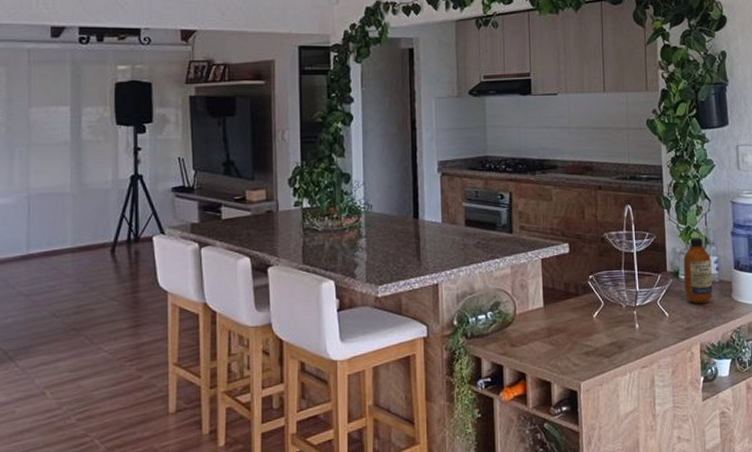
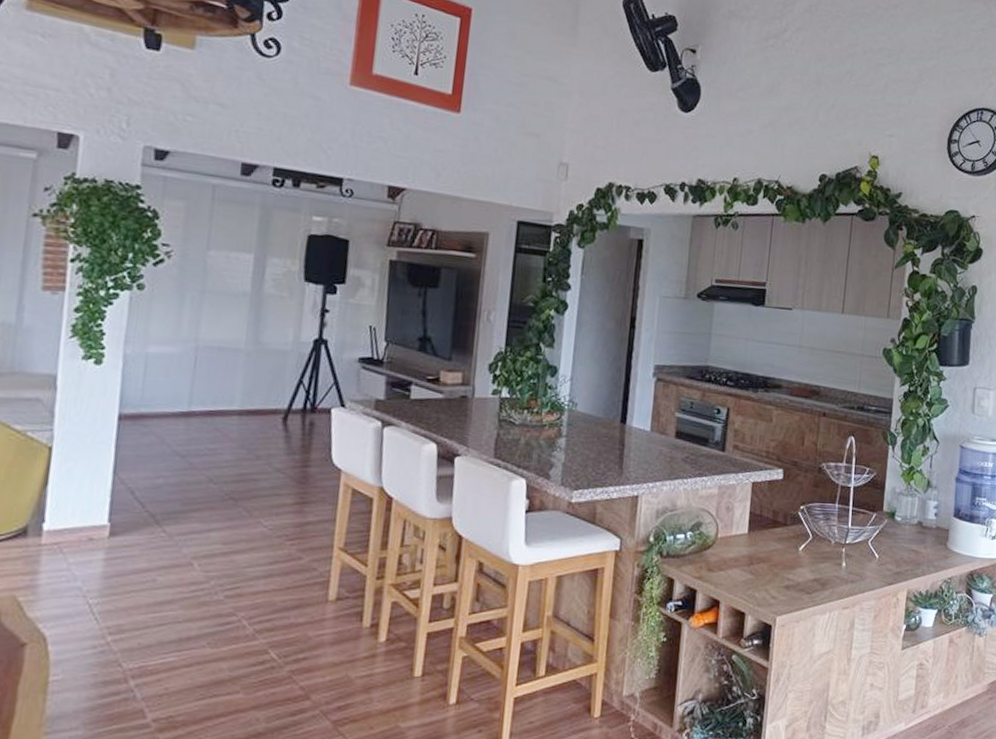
bottle: present [683,237,713,304] -> none [898,478,931,550]

